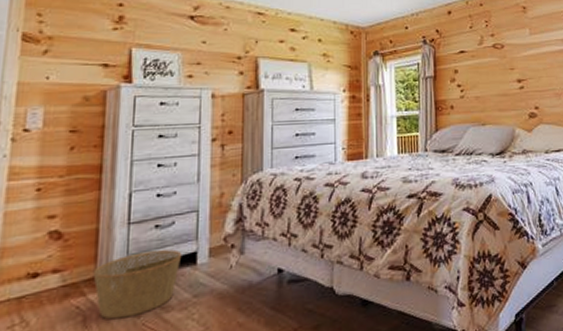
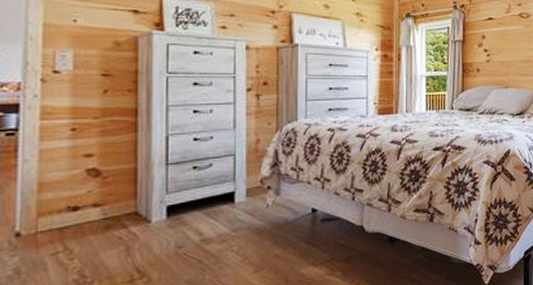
basket: present [93,249,182,320] -> none [133,189,221,250]

